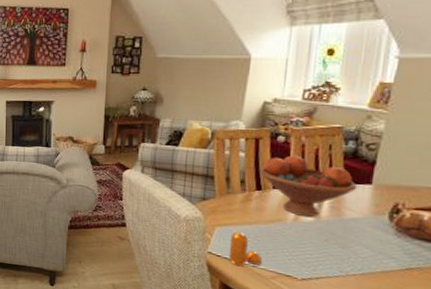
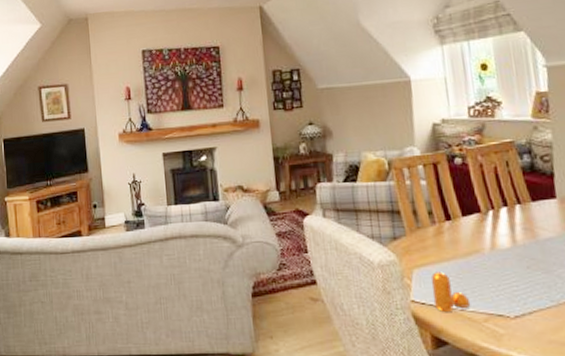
fruit bowl: present [260,155,358,218] -> none [445,177,544,244]

